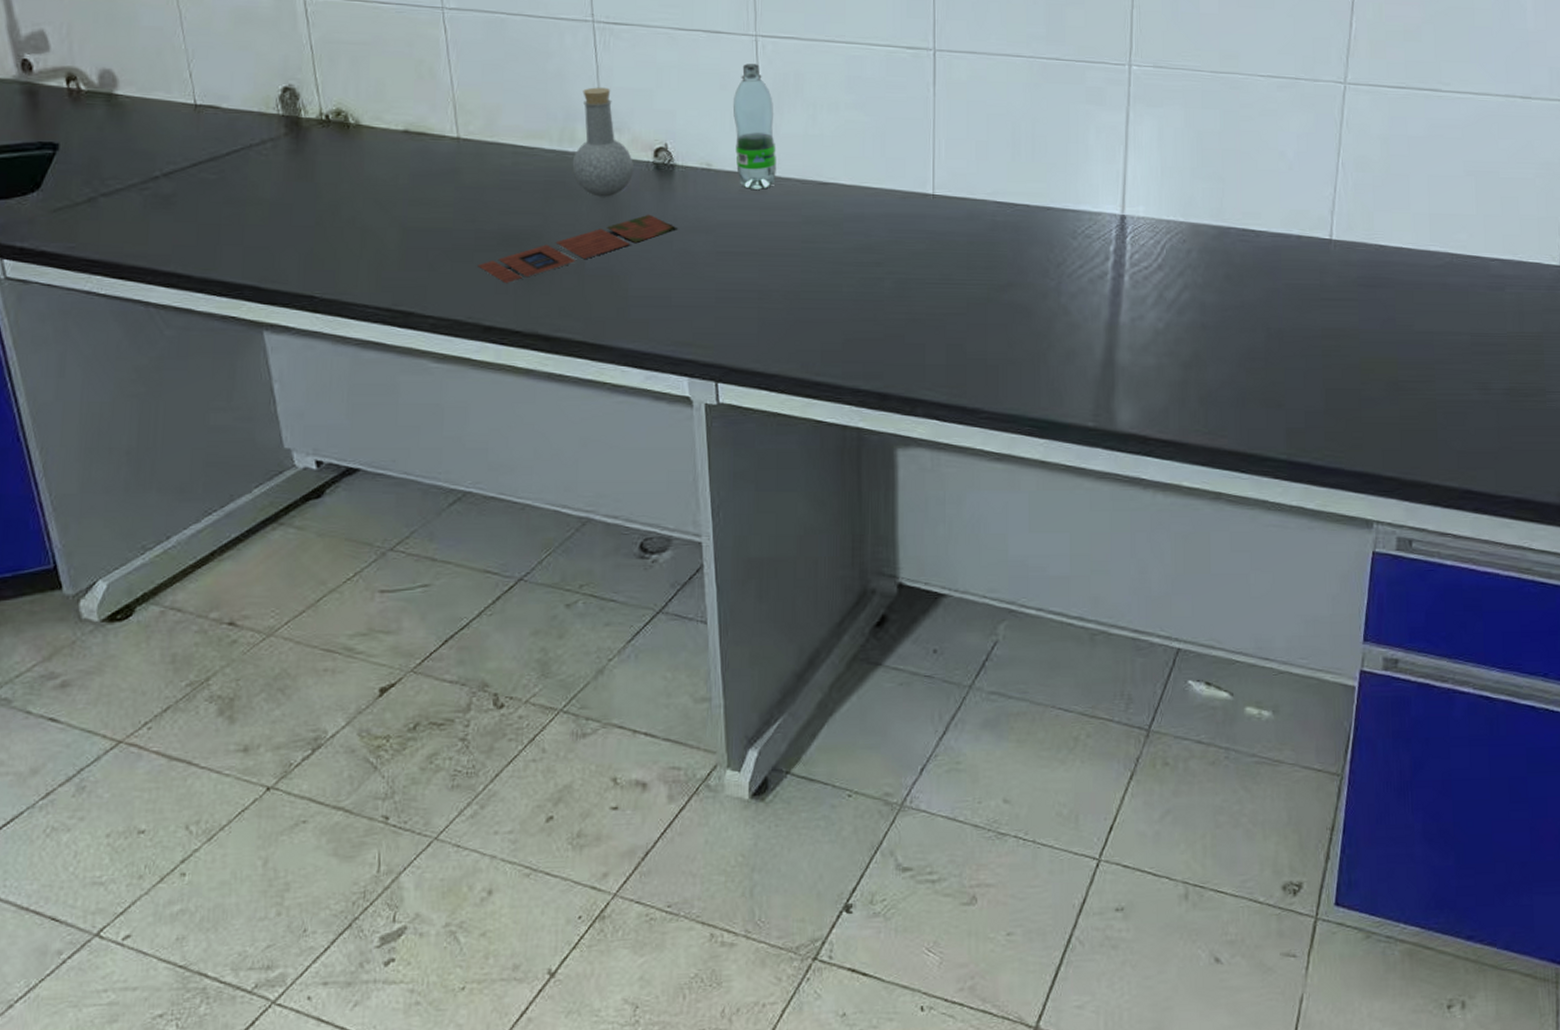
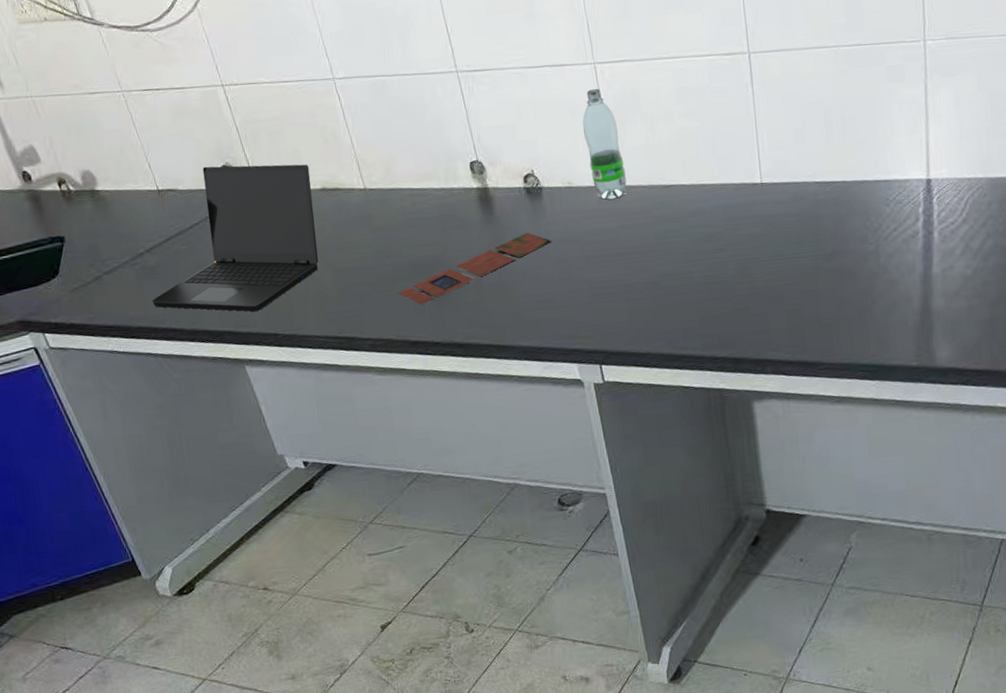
laptop: none [157,85,393,266] -> present [152,164,318,312]
flask: present [572,87,633,197] -> none [458,128,509,223]

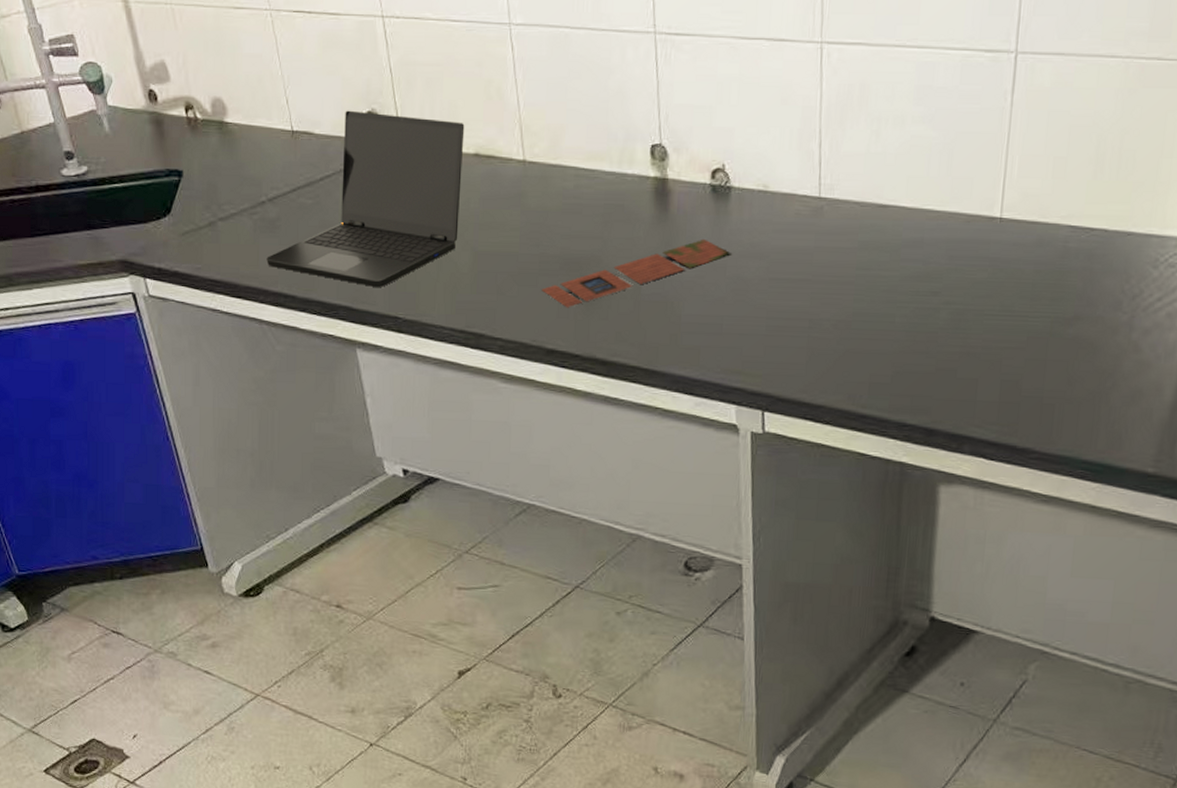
bottle: present [582,89,627,200] -> none [793,74,836,213]

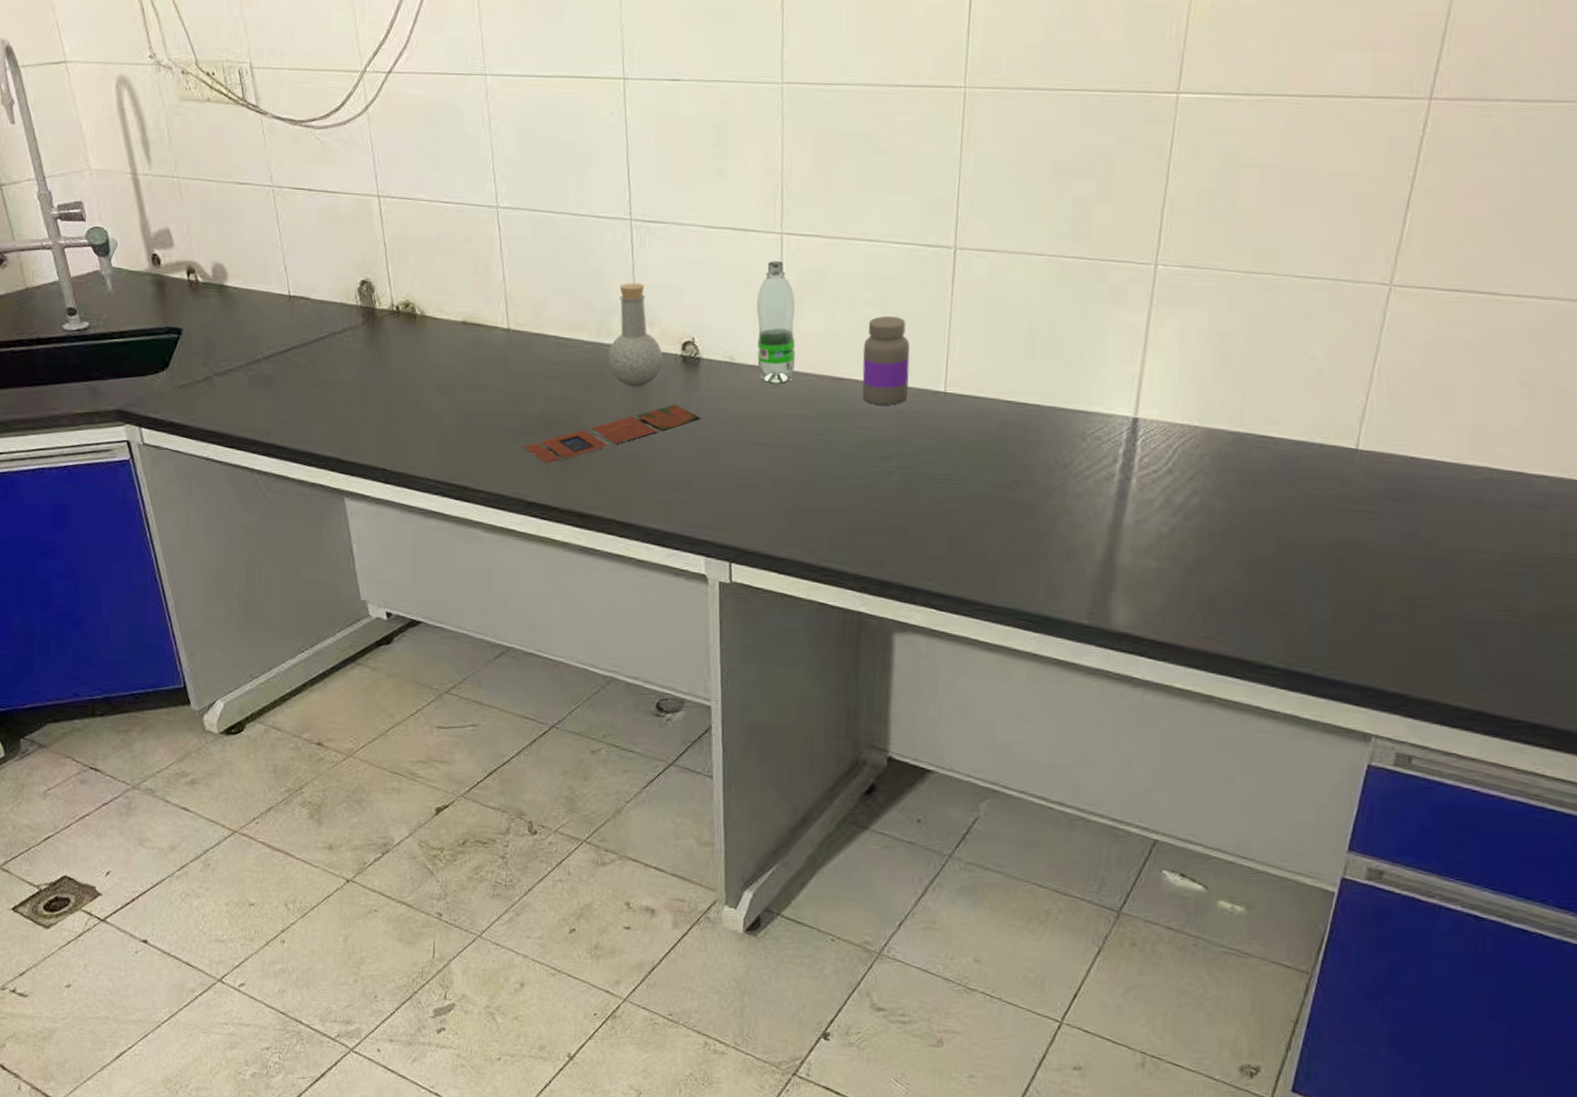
laptop: present [266,110,465,288] -> none [260,278,453,442]
flask: none [631,104,691,221] -> present [607,283,663,387]
bottle: none [793,74,836,213] -> present [756,261,796,383]
jar: none [909,132,963,234] -> present [862,315,910,406]

